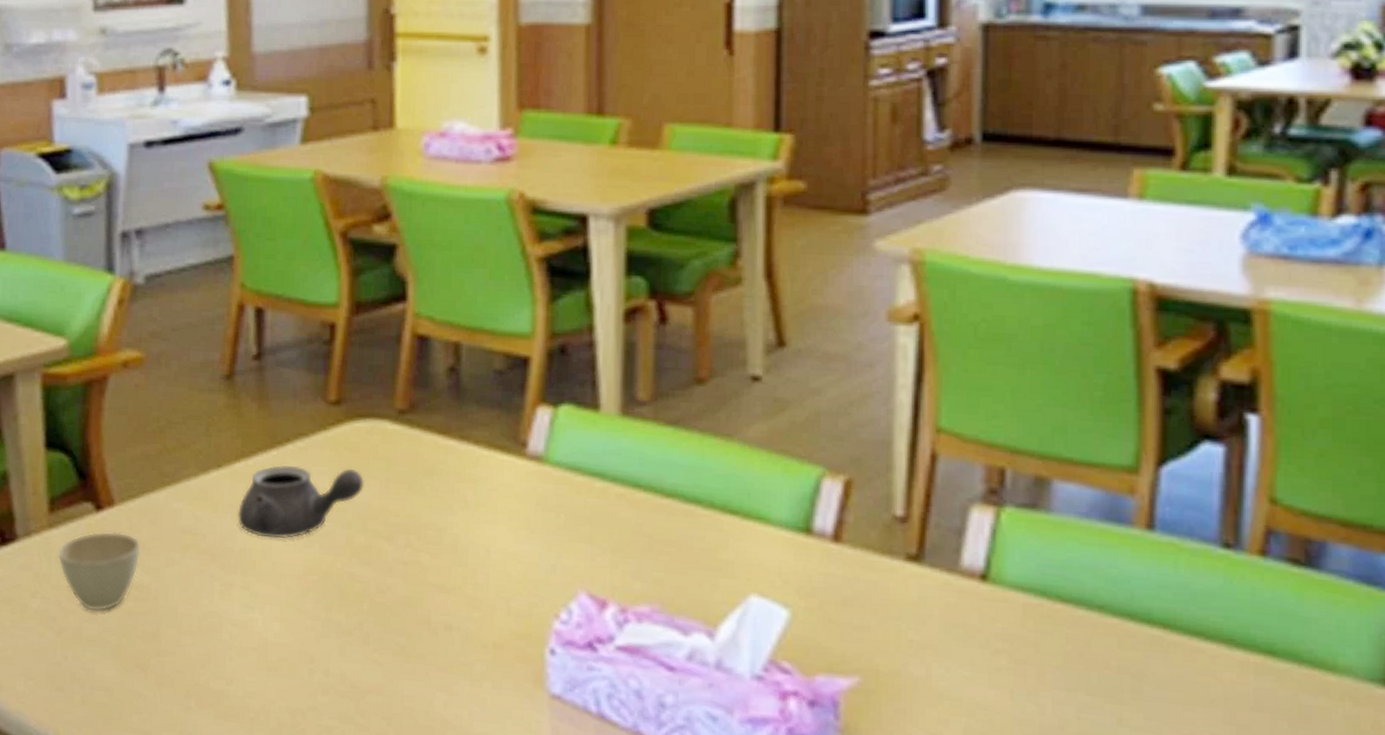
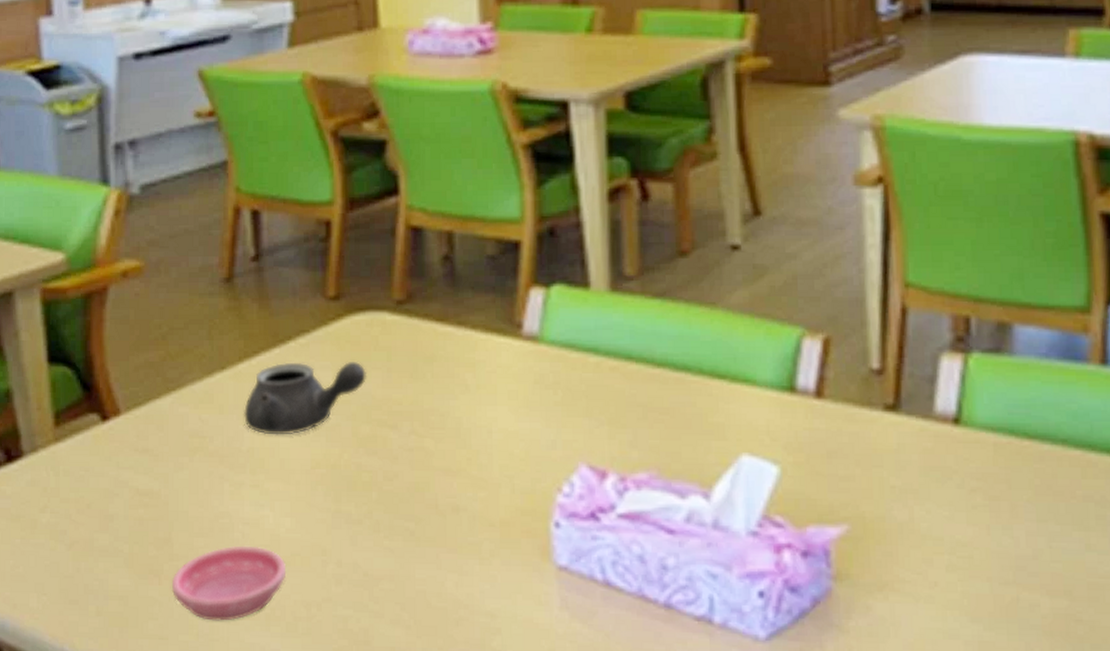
cup: present [57,531,141,612] -> none [65,440,149,521]
saucer: none [157,646,273,721] -> present [171,545,287,621]

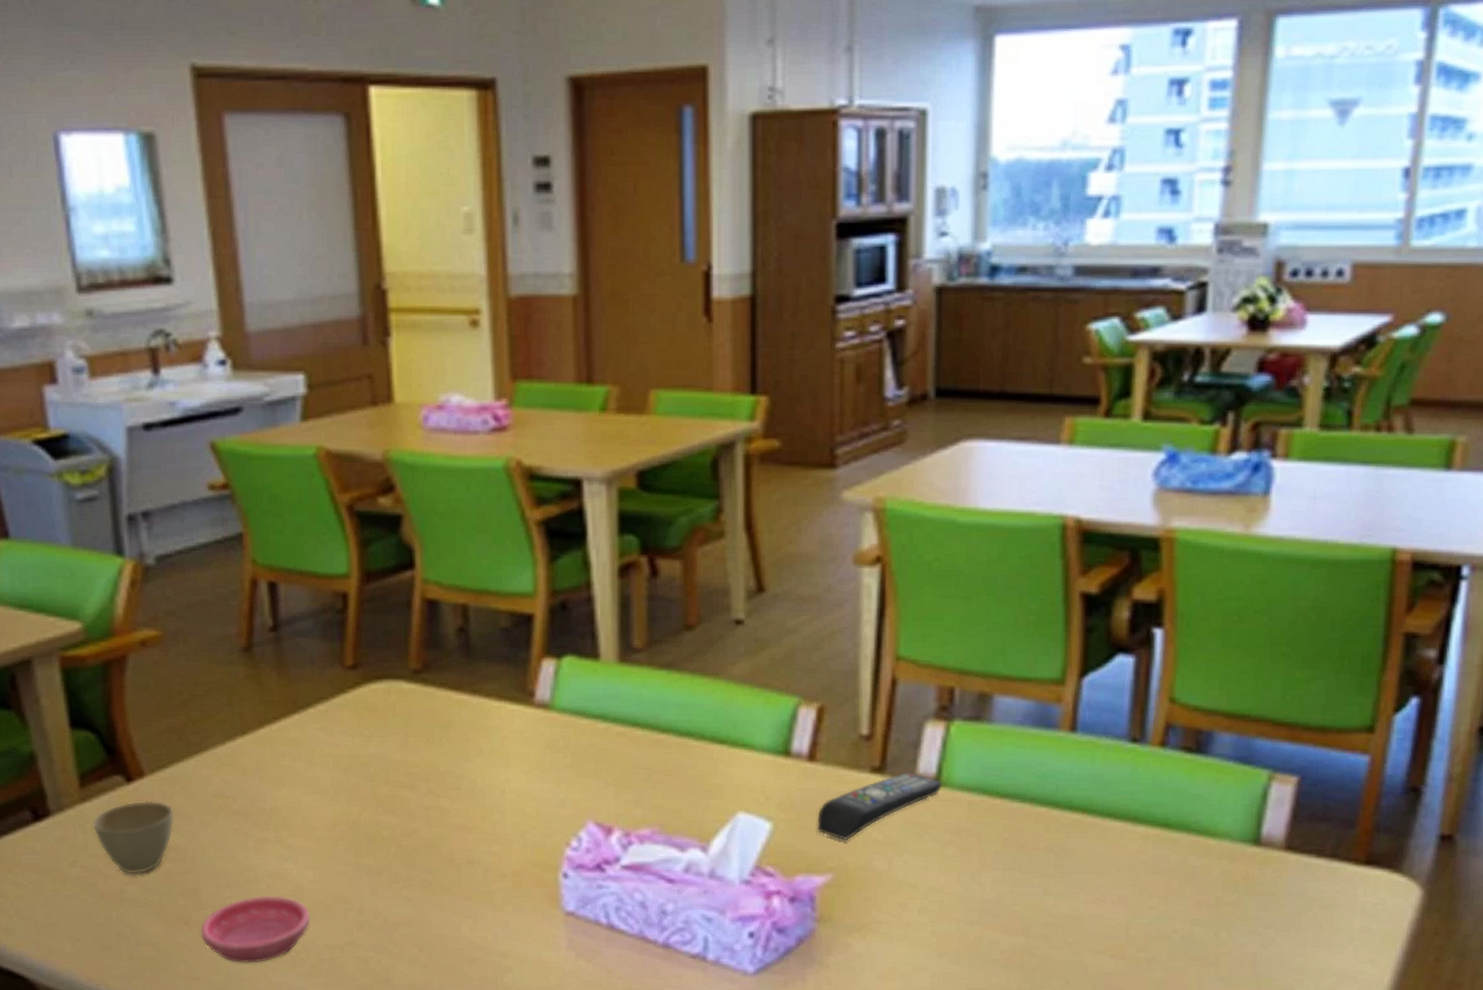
cup: none [65,440,149,521] -> present [92,800,175,875]
teapot: present [243,362,367,435] -> none [265,727,385,795]
remote control: none [828,409,964,488] -> present [817,771,942,841]

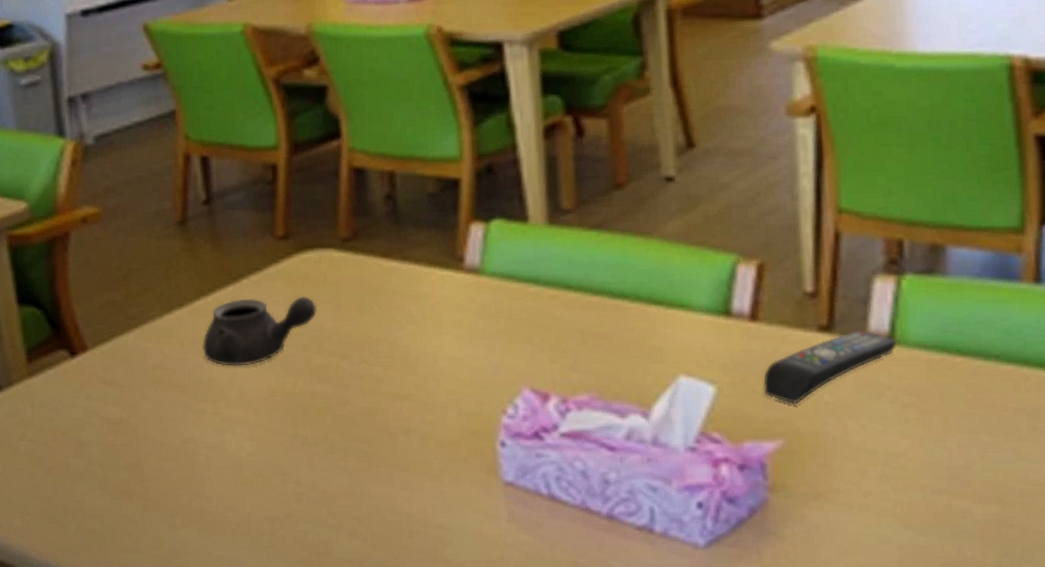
cup: present [92,800,175,875] -> none [39,374,117,448]
saucer: present [200,895,311,963] -> none [143,468,250,536]
teapot: none [265,727,385,795] -> present [202,297,318,367]

